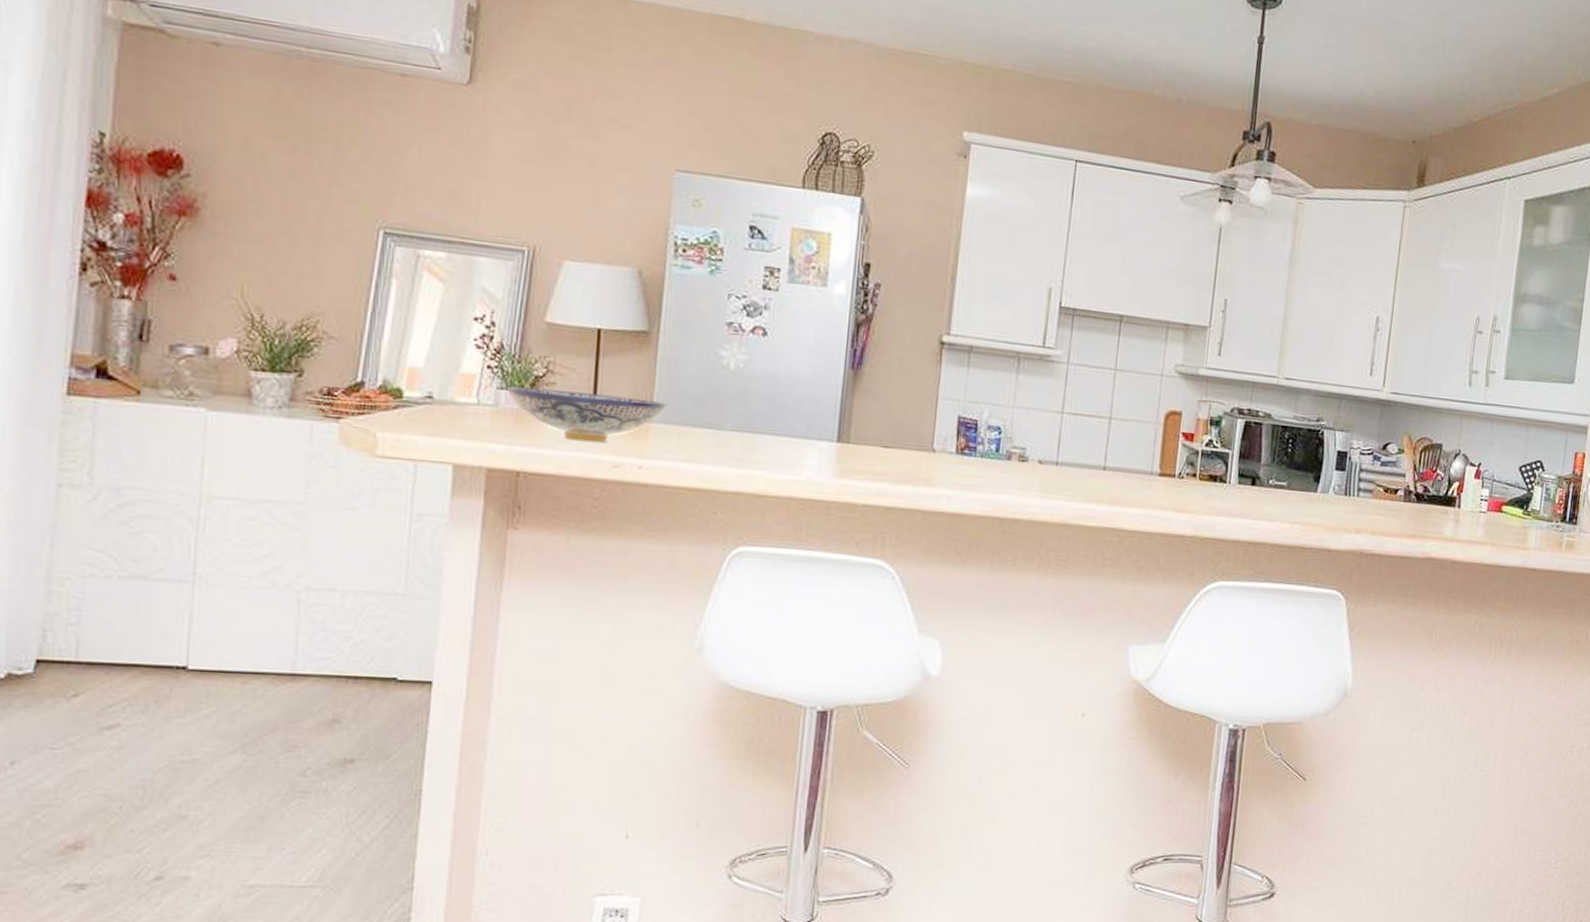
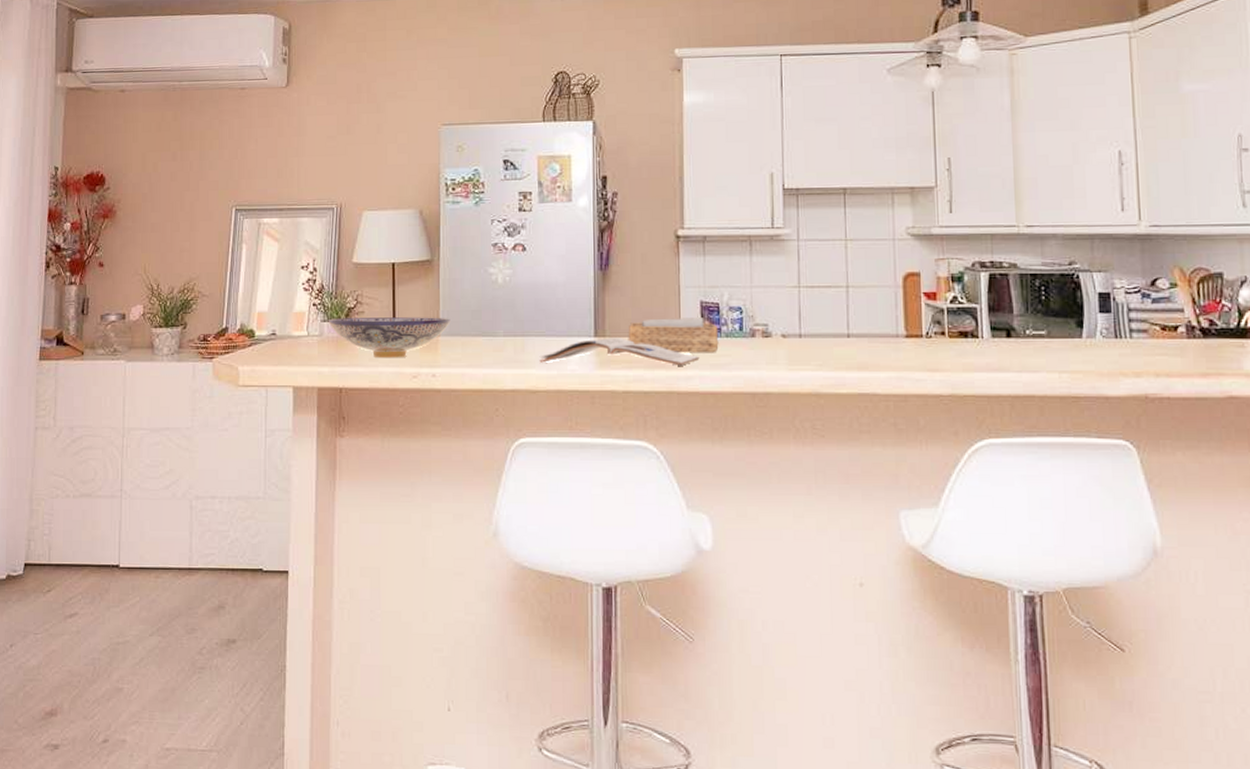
magazine: none [770,444,950,483] -> present [539,338,700,366]
napkin holder: none [874,429,974,473] -> present [628,318,719,353]

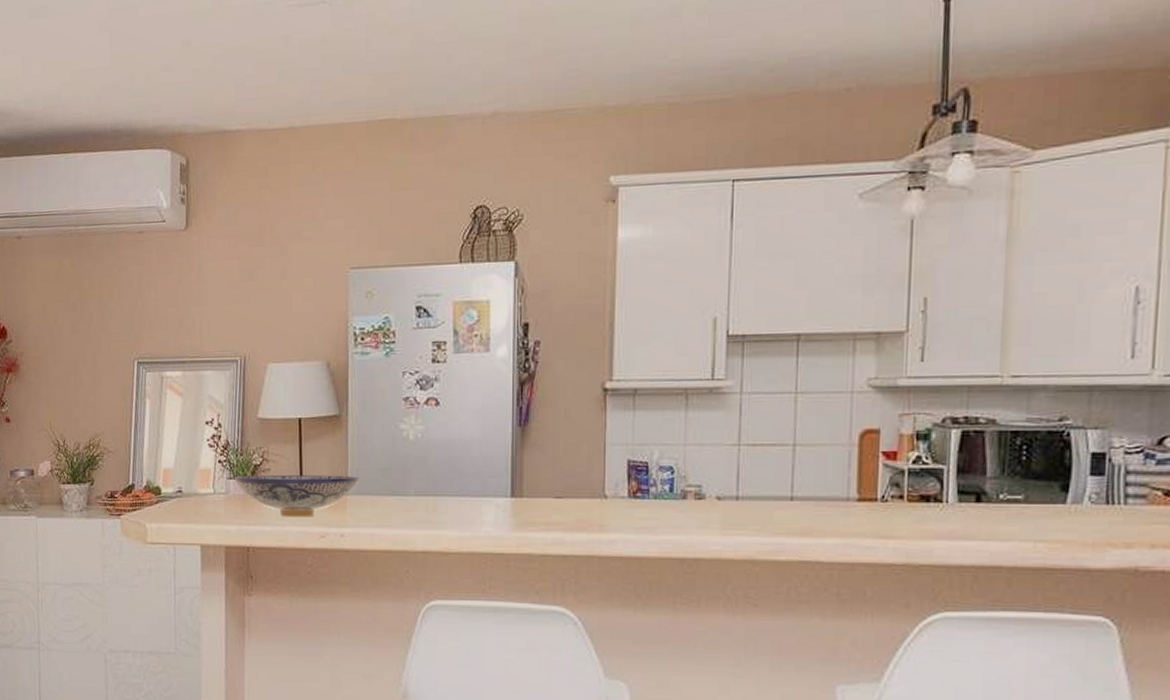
magazine: present [539,338,700,366] -> none [452,498,624,529]
napkin holder: present [628,318,719,353] -> none [547,478,646,516]

